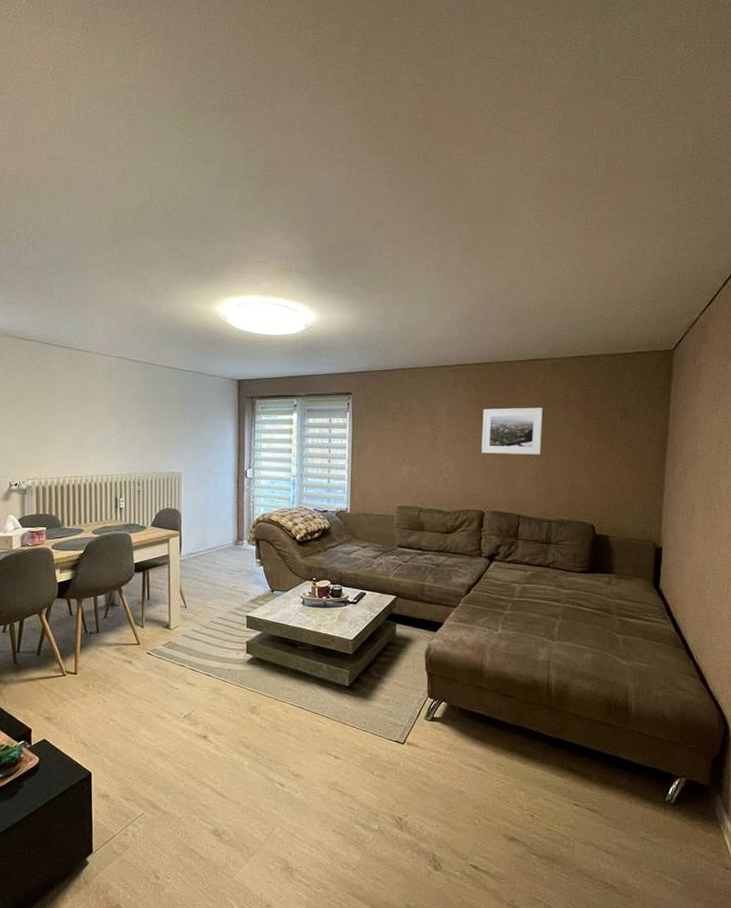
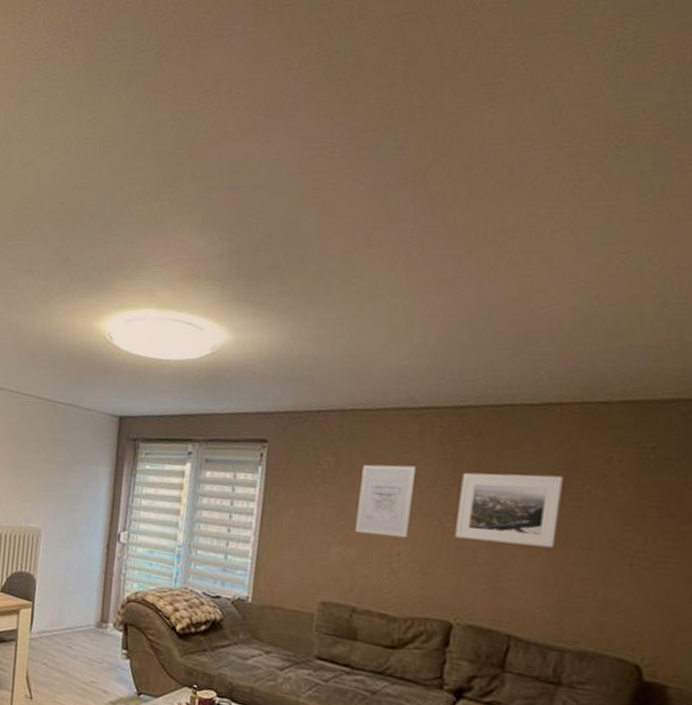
wall art: none [417,406,454,457] -> present [355,464,417,538]

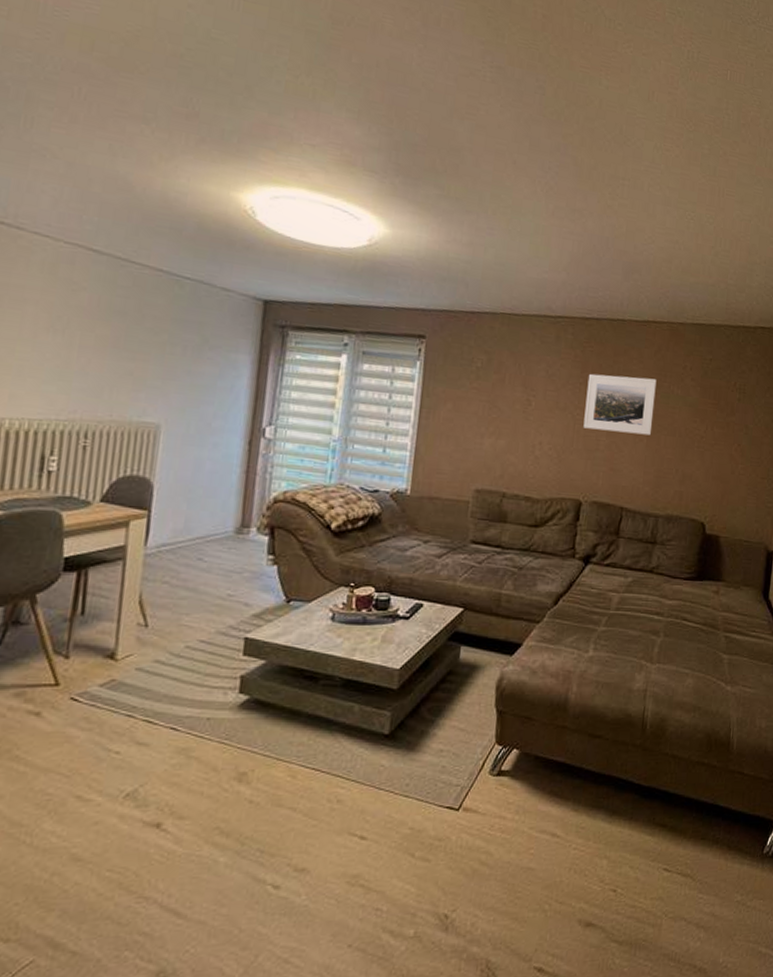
wall art: present [355,464,417,538] -> none [505,363,554,429]

